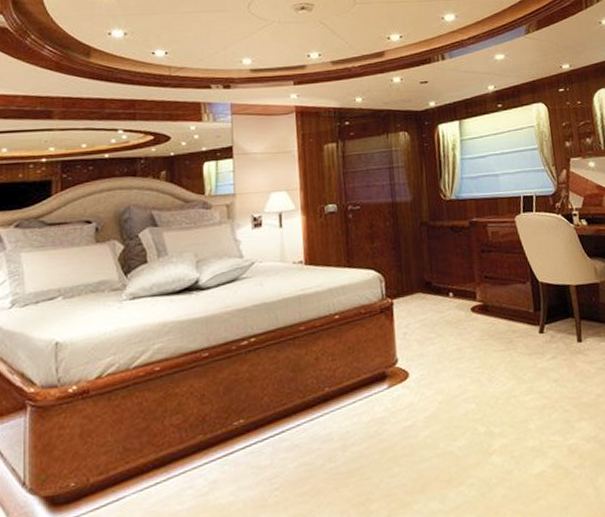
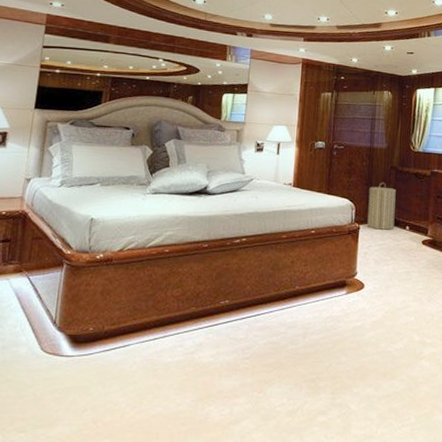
laundry hamper: none [398,243,435,303] -> present [367,182,396,230]

